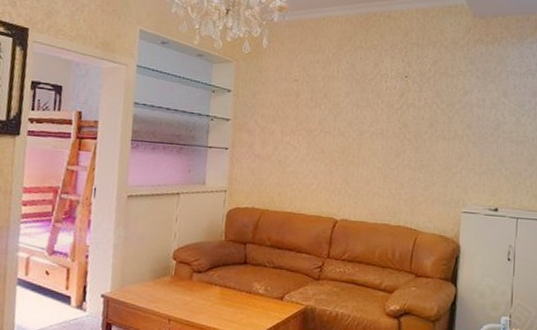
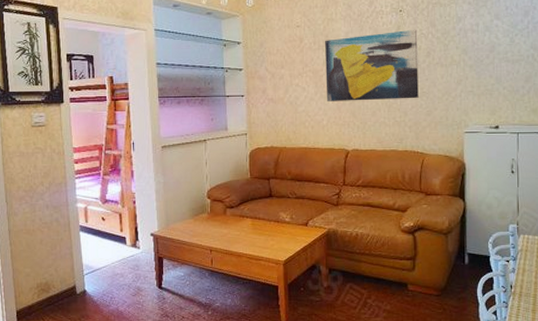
wall art: none [319,97,422,171] -> present [325,29,419,101]

